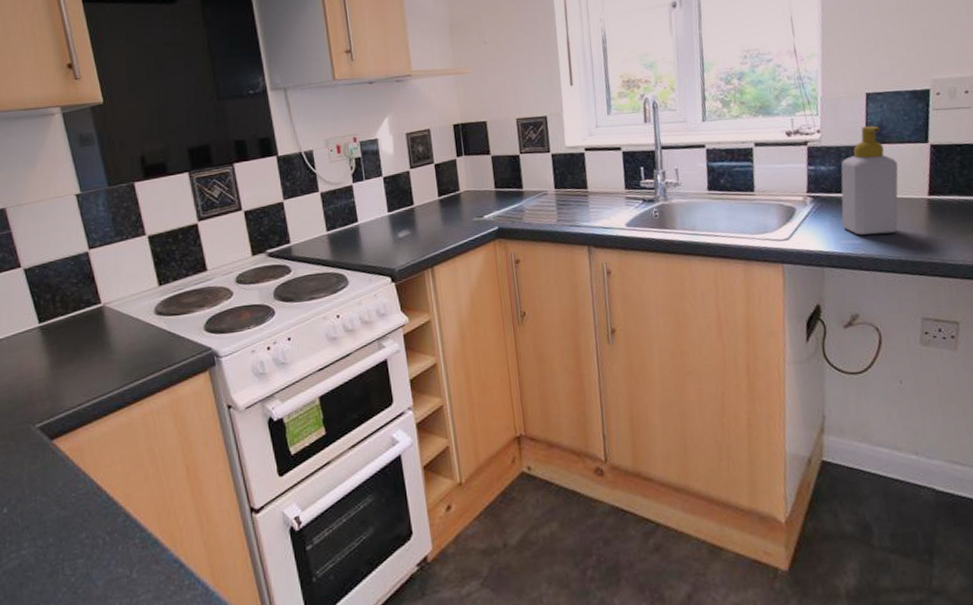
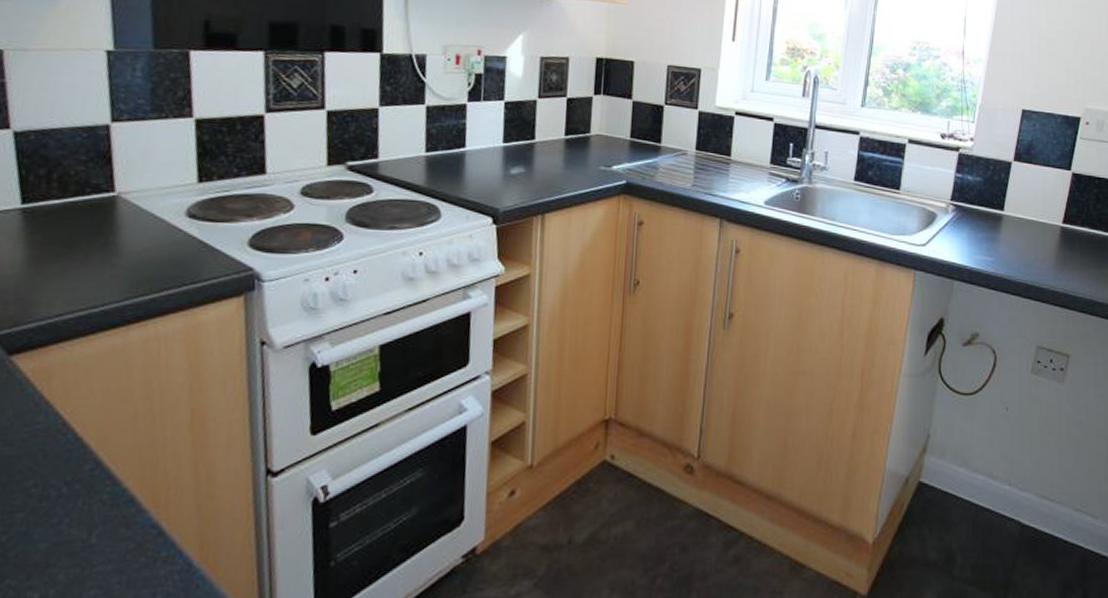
soap bottle: present [841,126,898,235] -> none [978,143,1040,255]

